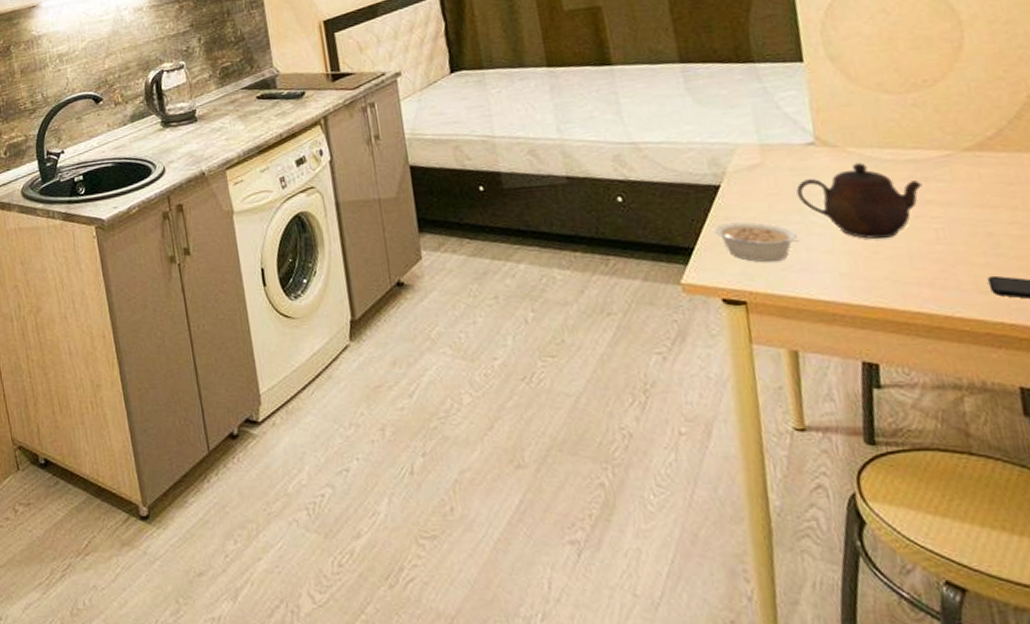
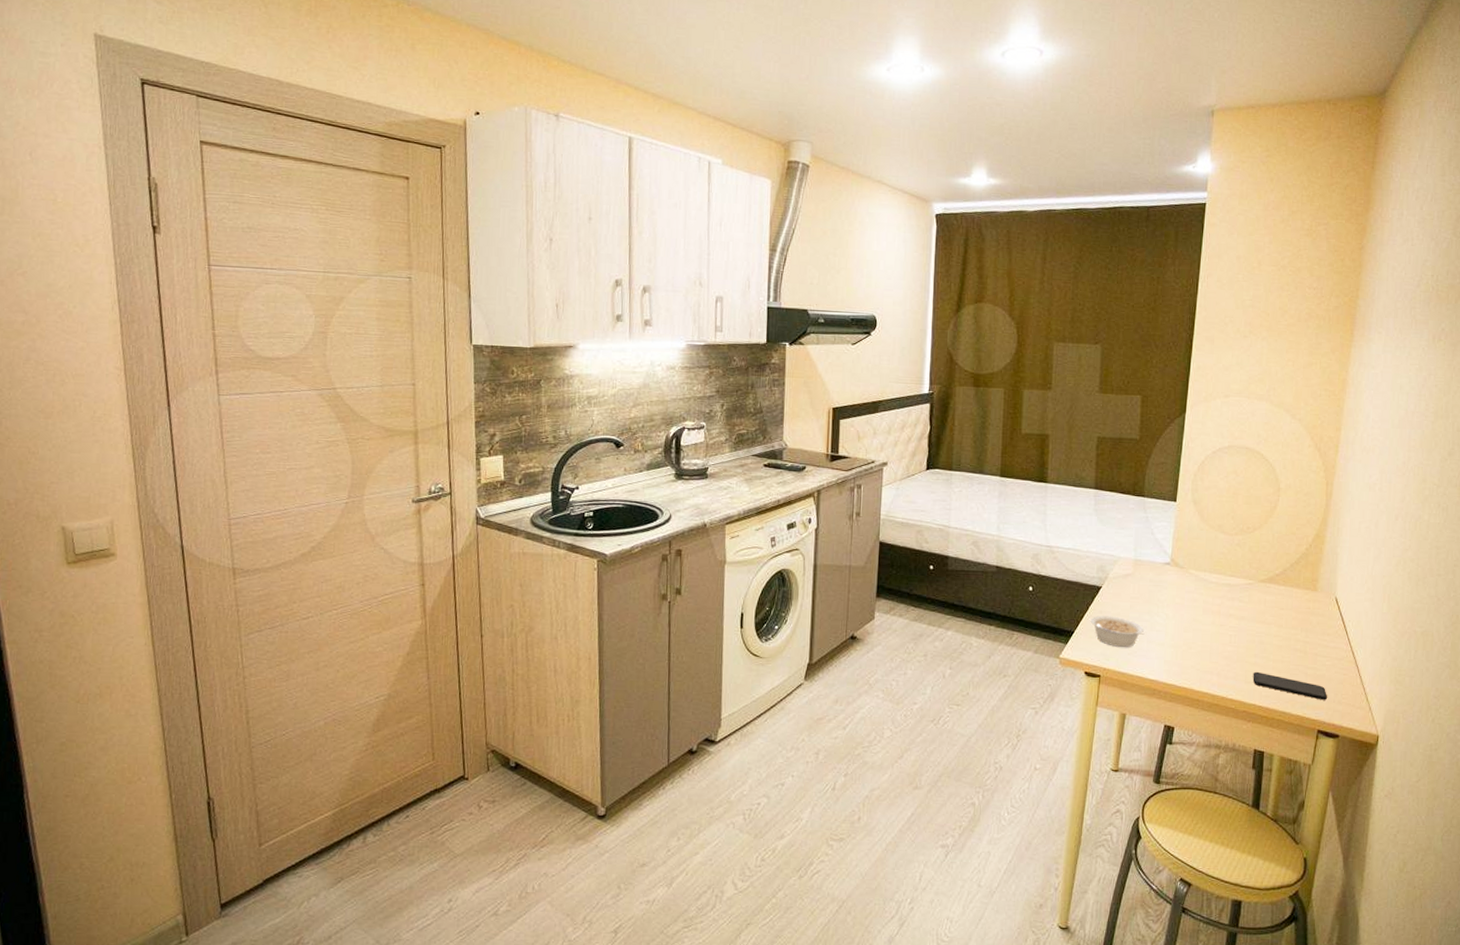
teapot: present [796,162,923,239] -> none [1151,582,1230,638]

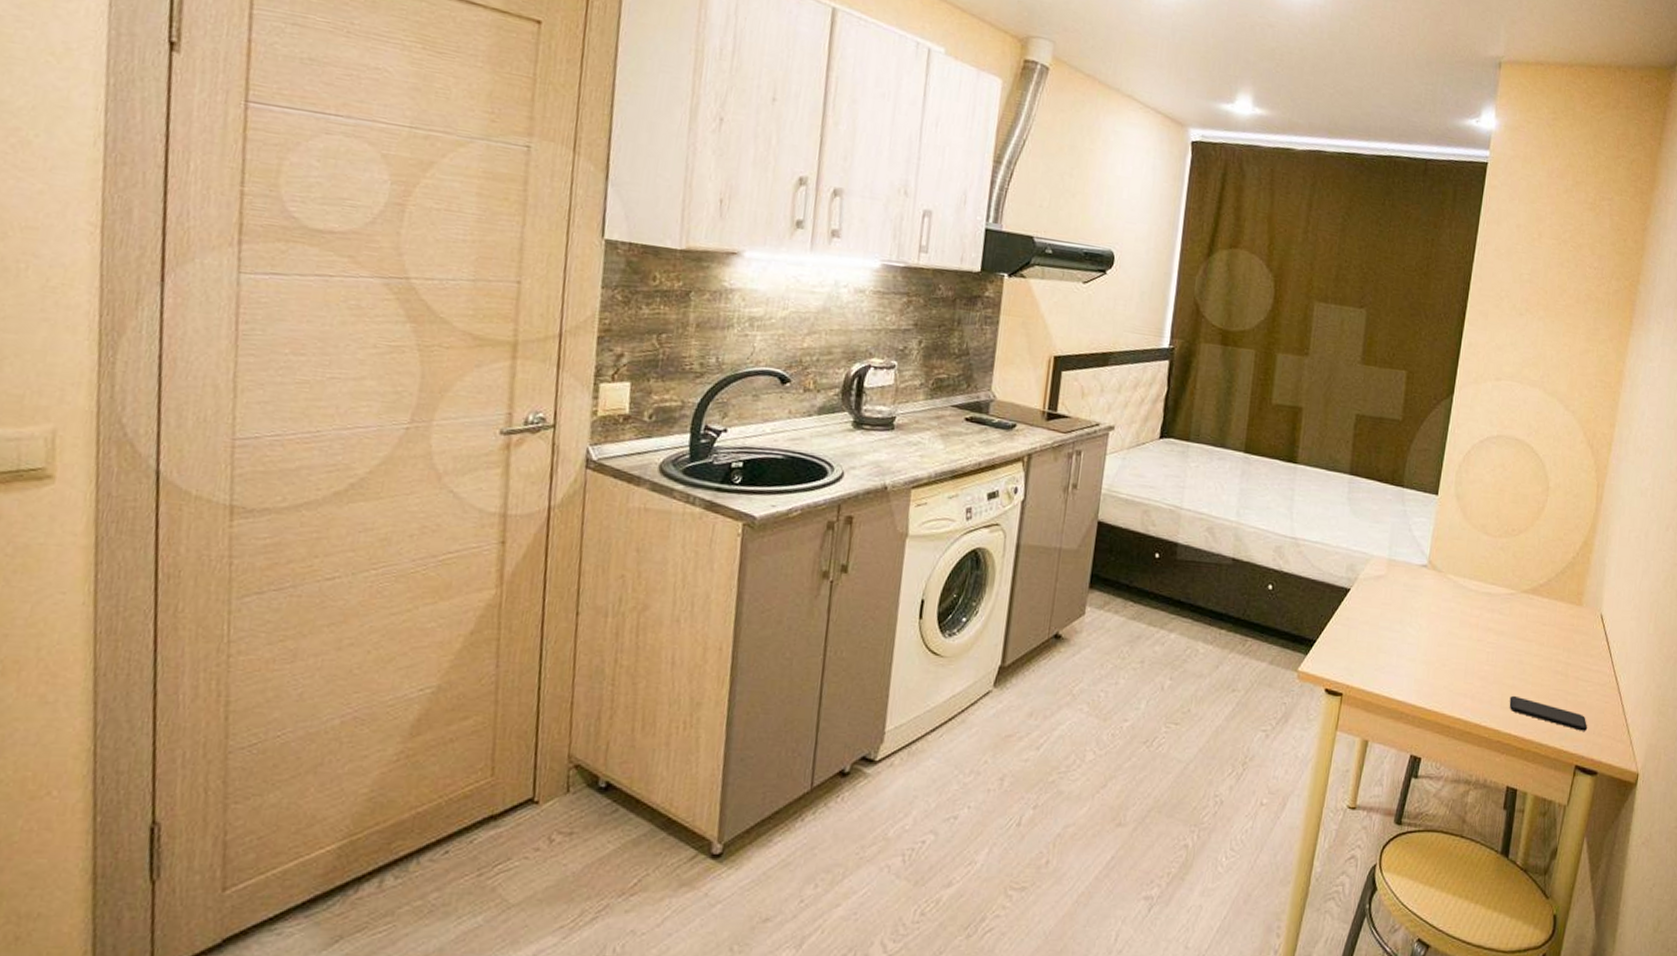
legume: present [1090,615,1144,647] -> none [1335,623,1394,662]

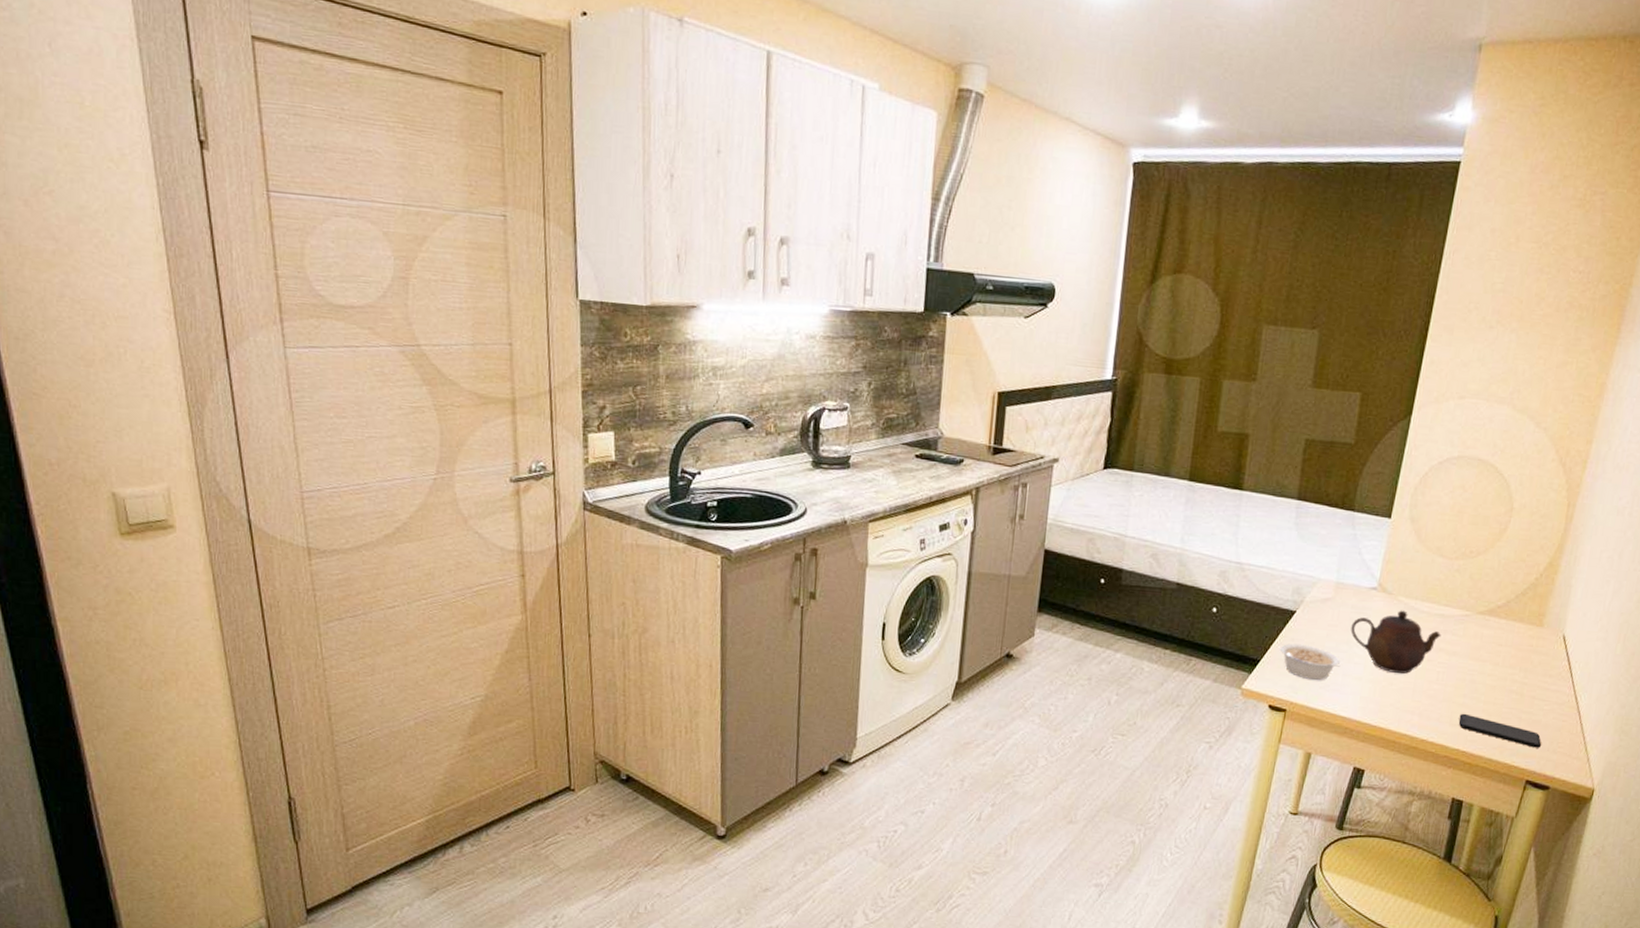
legume: none [1335,623,1394,662] -> present [1280,643,1340,680]
teapot: none [1403,588,1490,654] -> present [1350,610,1442,674]

